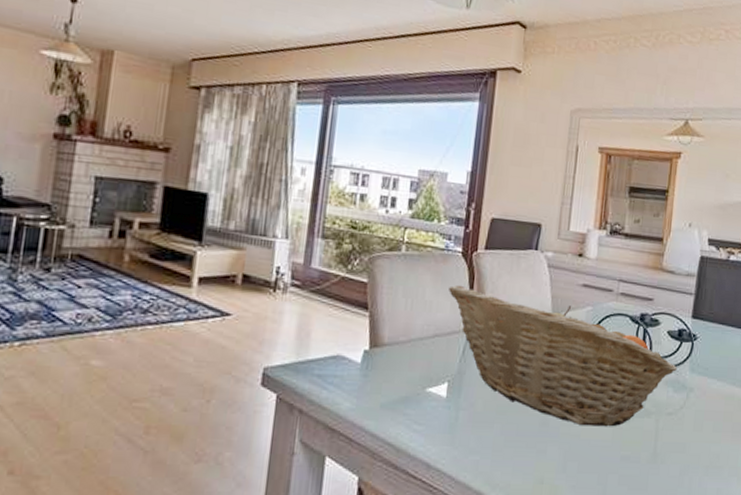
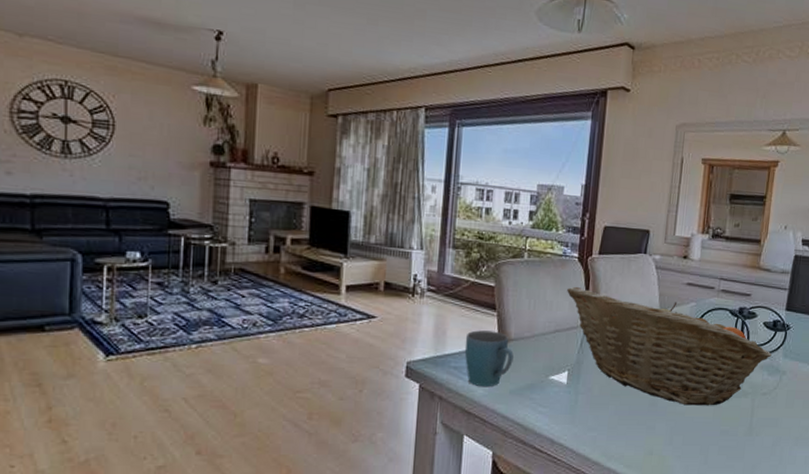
mug: none [330,332,387,400] -> present [464,330,514,387]

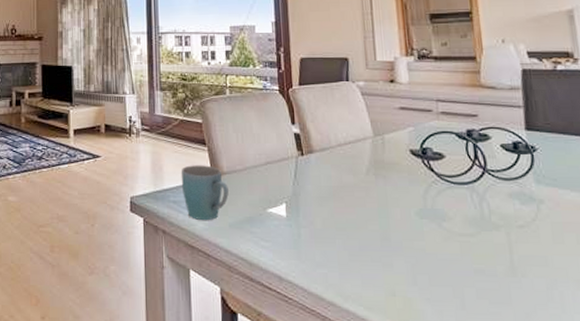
fruit basket: present [567,286,772,406] -> none [272,118,521,241]

